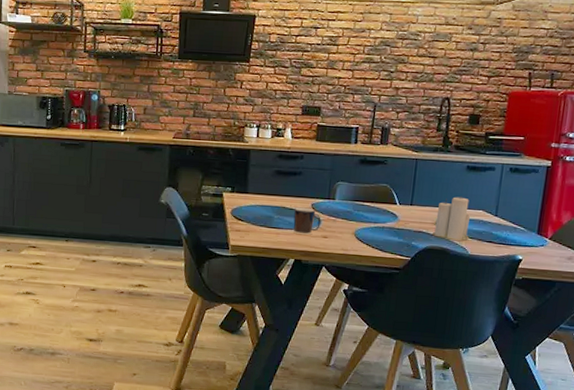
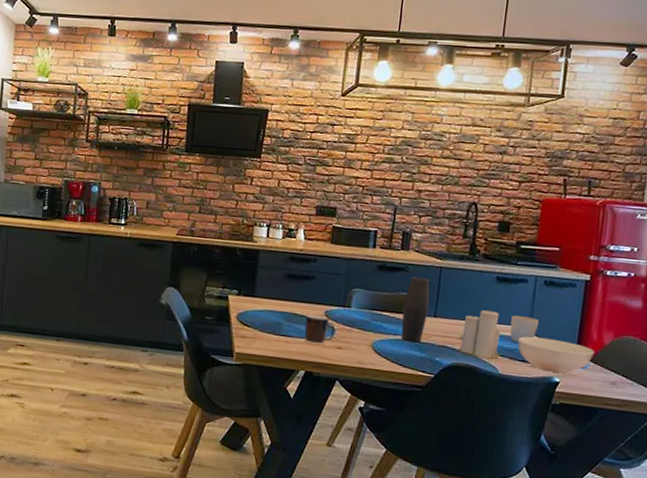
vase: none [381,169,407,230] -> present [401,277,430,343]
cup: none [478,201,505,227] -> present [510,315,540,344]
bowl: none [485,219,555,252] -> present [517,336,596,374]

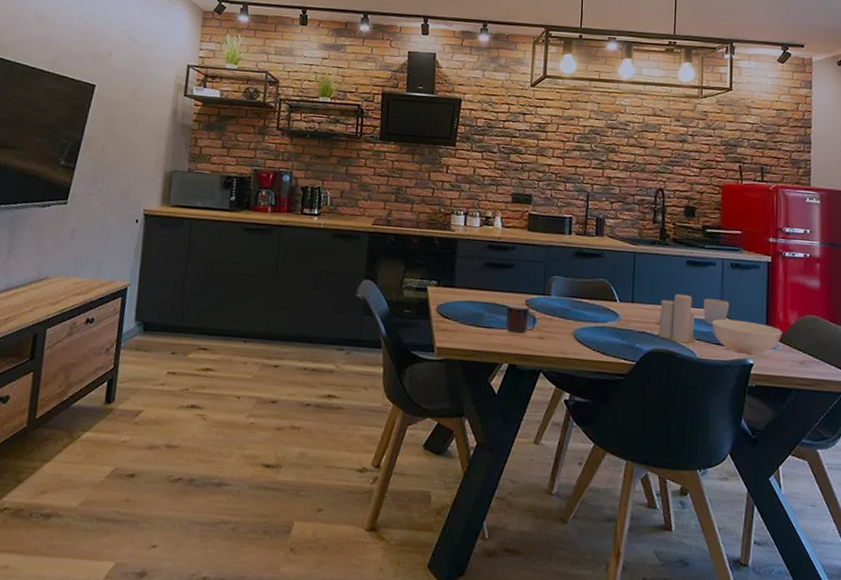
vase: present [401,277,430,343] -> none [601,262,627,330]

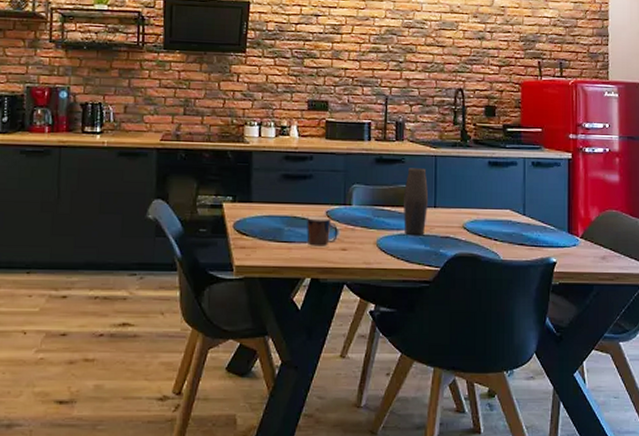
vase: none [601,262,627,330] -> present [404,168,429,236]
candle: present [656,293,696,344] -> none [460,194,500,246]
cup: present [703,298,730,327] -> none [506,199,532,228]
bowl: present [711,319,783,355] -> none [514,218,585,253]

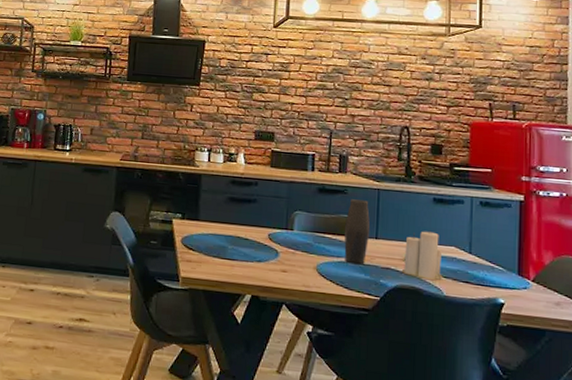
mug: present [306,215,338,249] -> none [249,237,279,269]
candle: none [460,194,500,246] -> present [401,230,443,281]

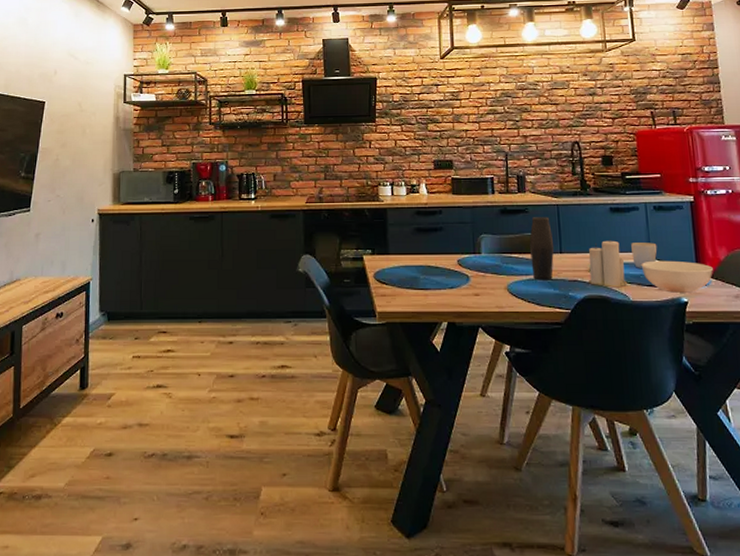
cup: none [451,236,479,265] -> present [631,242,657,270]
bowl: none [459,257,537,295] -> present [641,260,714,293]

